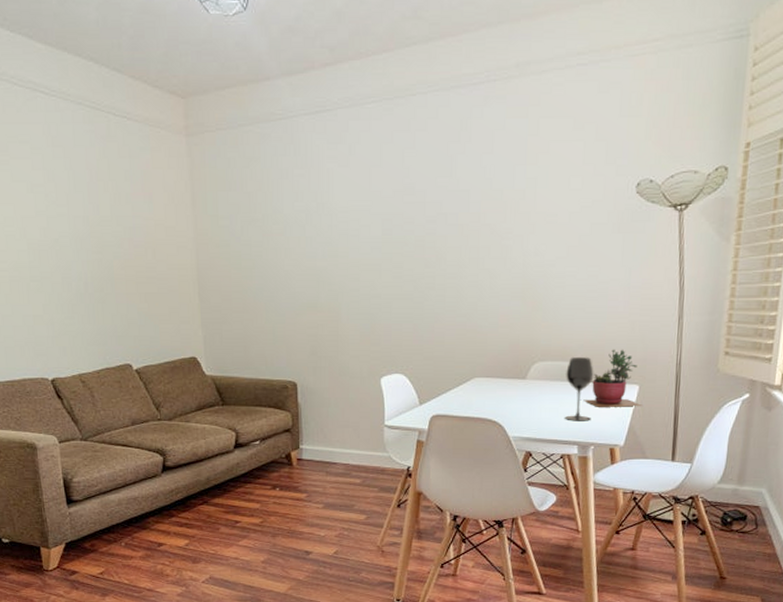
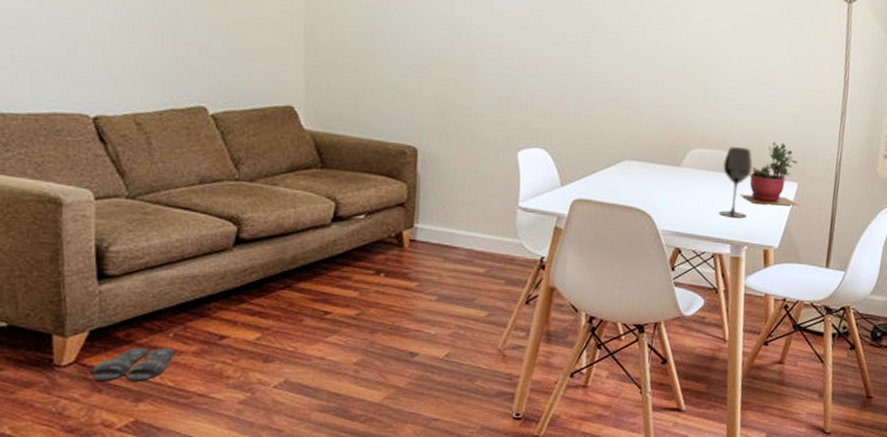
slippers: none [70,555,127,582] -> present [92,347,175,382]

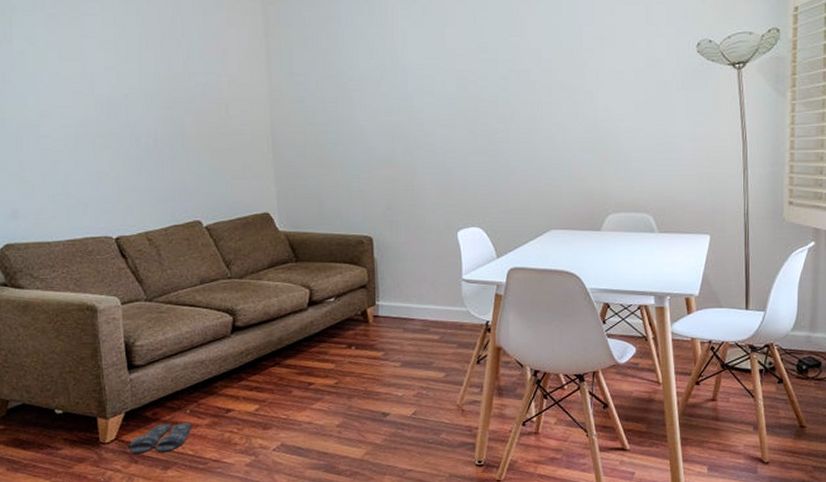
wineglass: present [719,147,753,218] -> none [639,208,666,272]
succulent plant: present [739,142,801,207] -> none [657,200,716,257]

